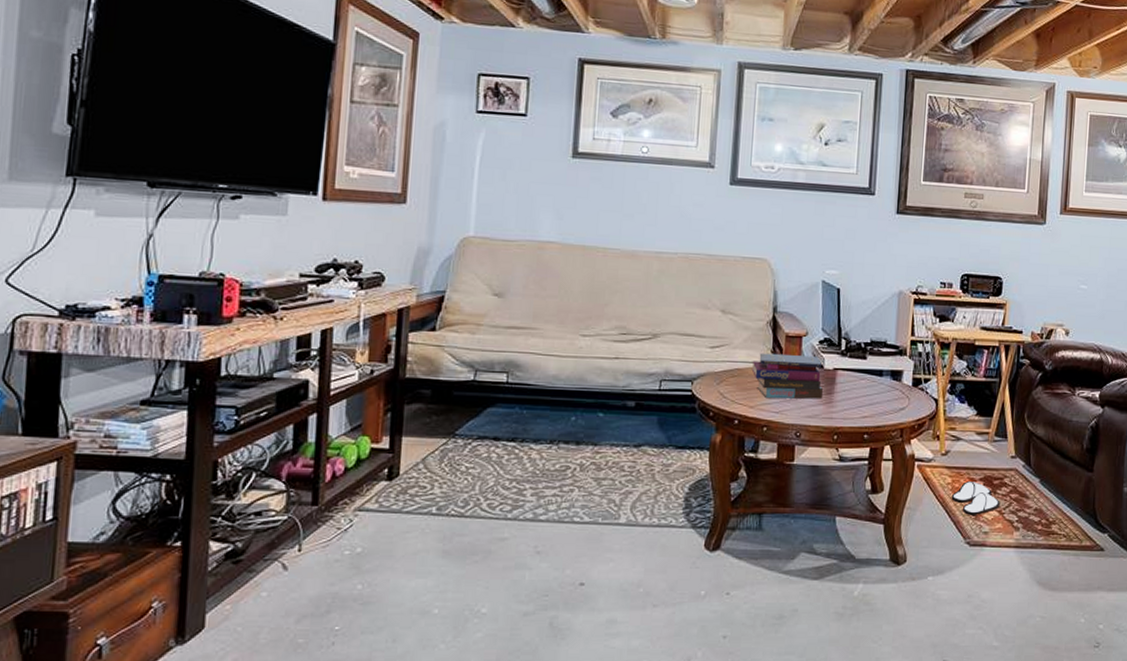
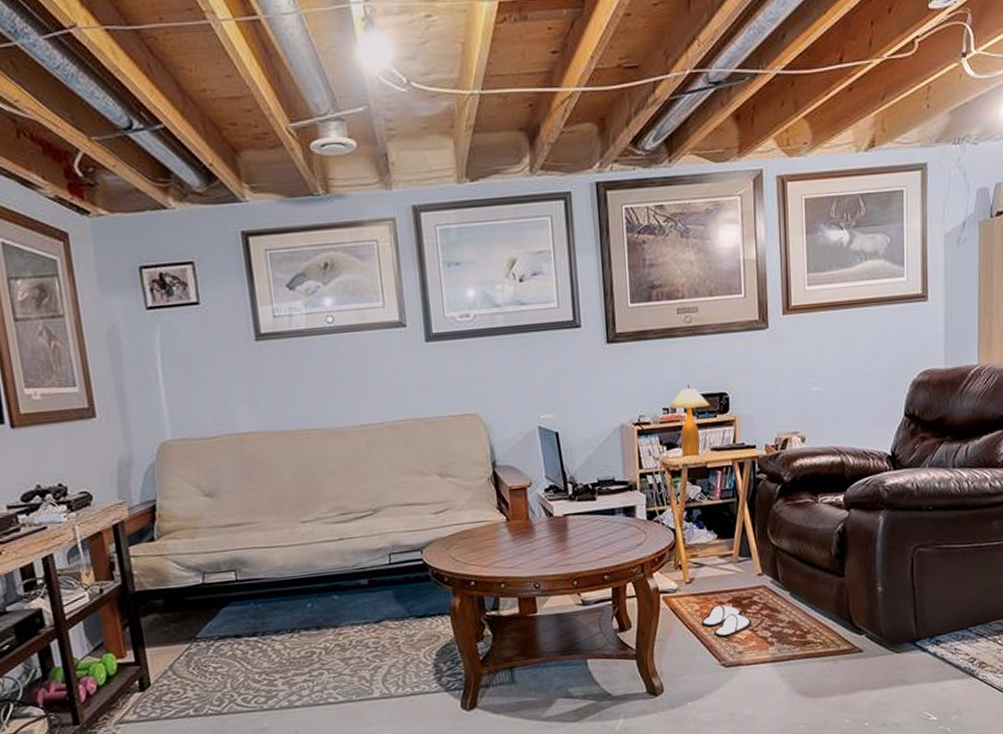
books: present [751,352,823,399] -> none [479,505,556,556]
table lamp: none [946,263,985,332] -> present [668,383,711,457]

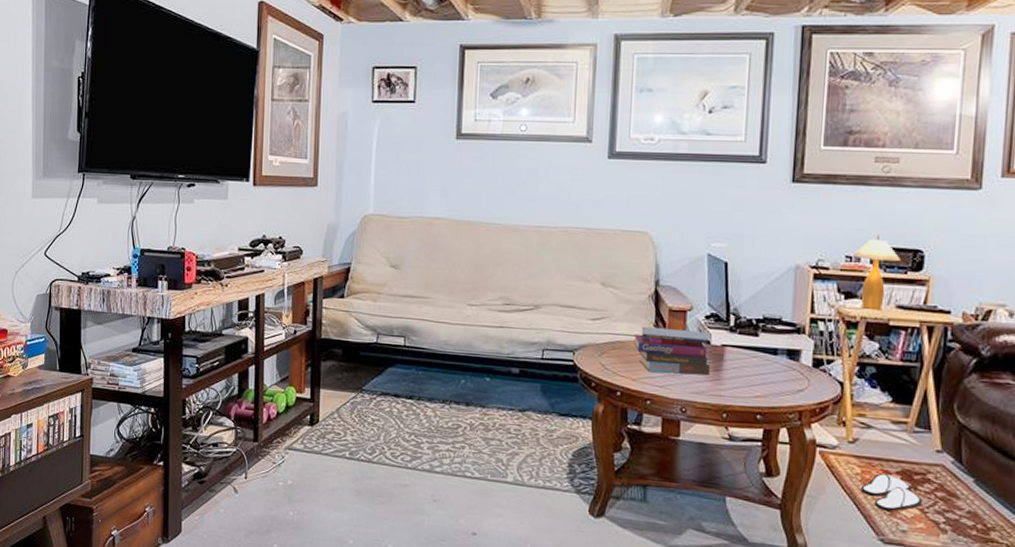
books: none [479,505,556,556] -> present [633,326,710,376]

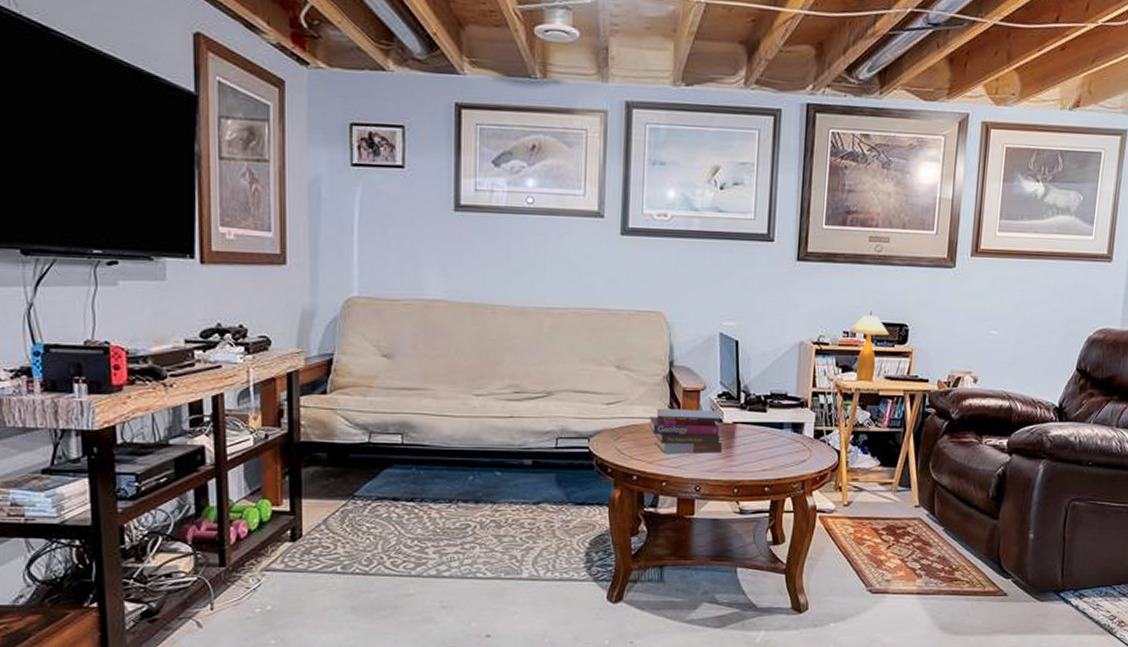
slippers: present [860,472,922,512] -> none [853,530,903,564]

